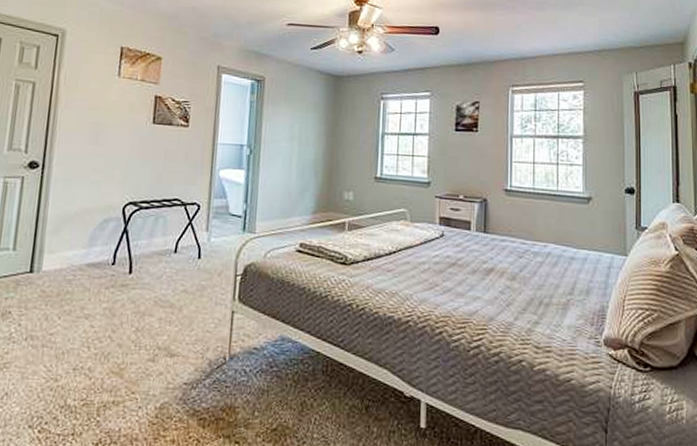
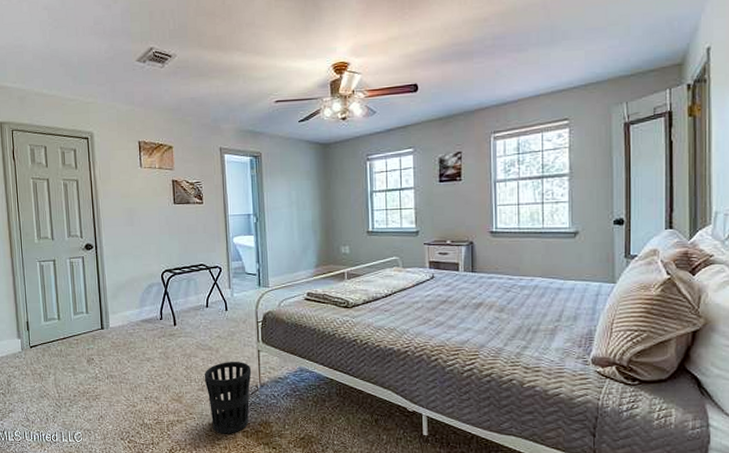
wastebasket: none [157,323,221,423] -> present [204,361,252,434]

